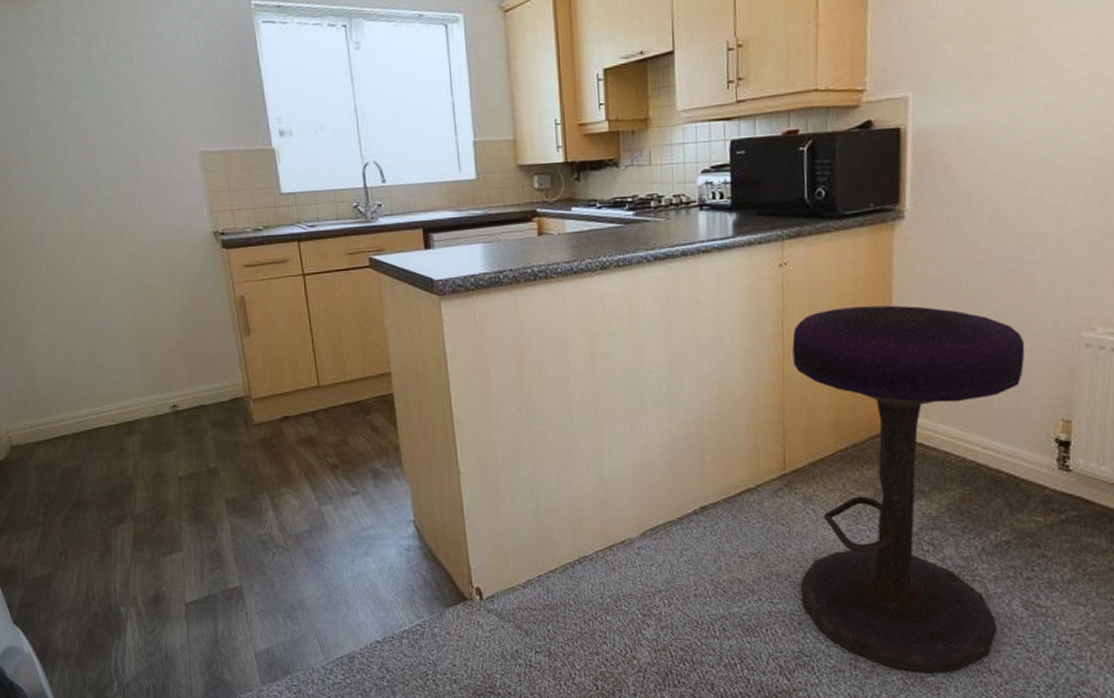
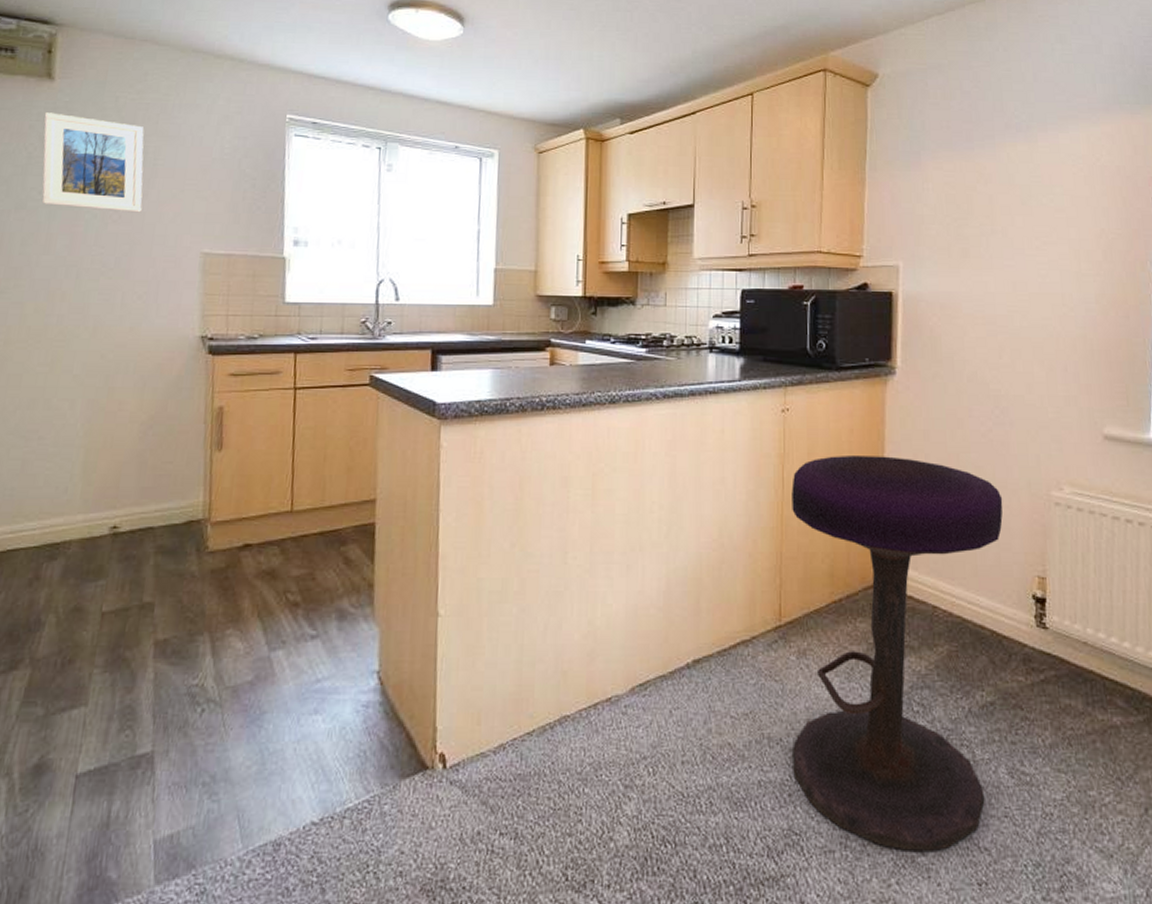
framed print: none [35,26,139,119] -> present [42,112,145,213]

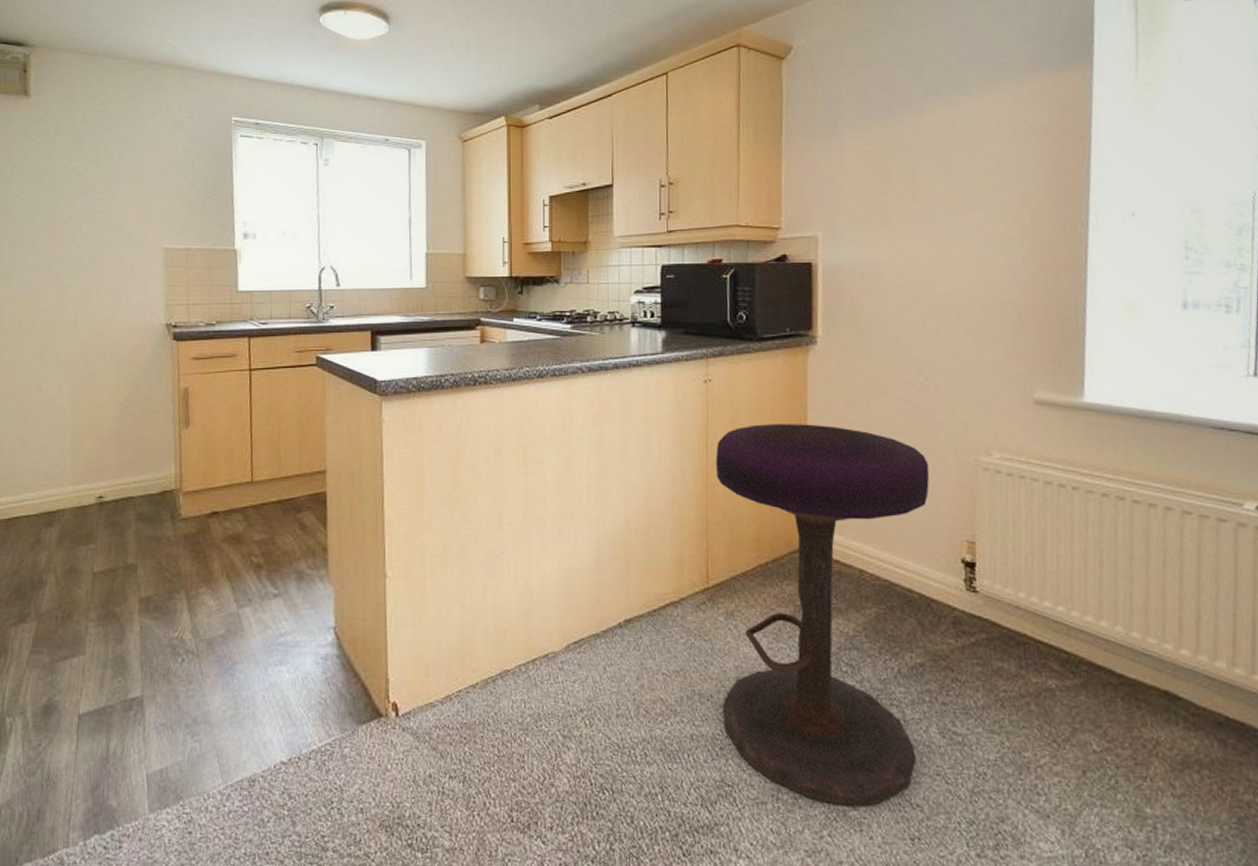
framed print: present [42,112,145,213] -> none [23,126,110,214]

